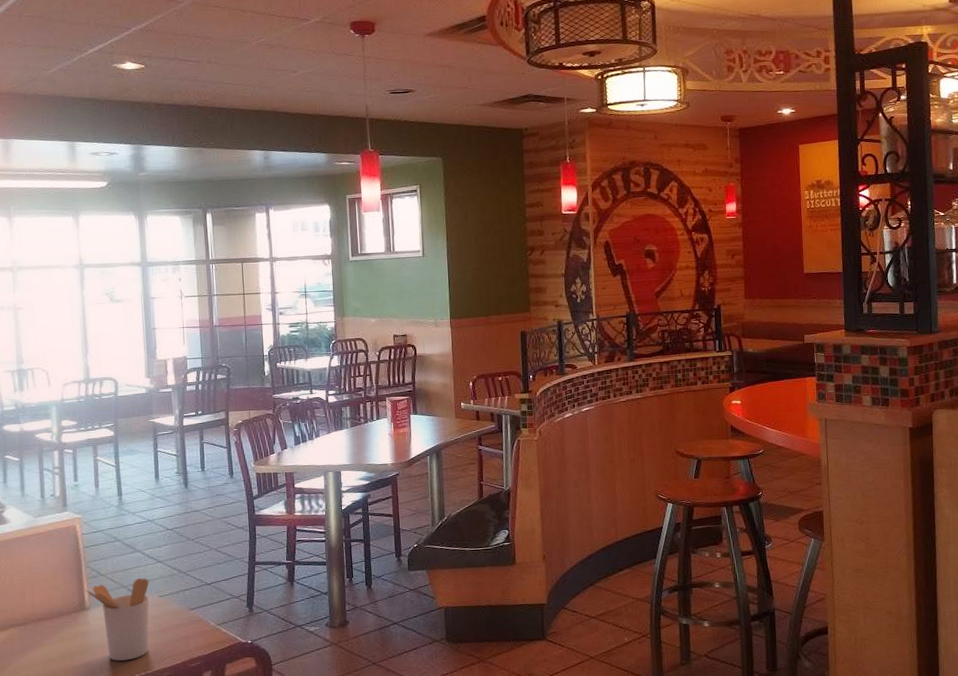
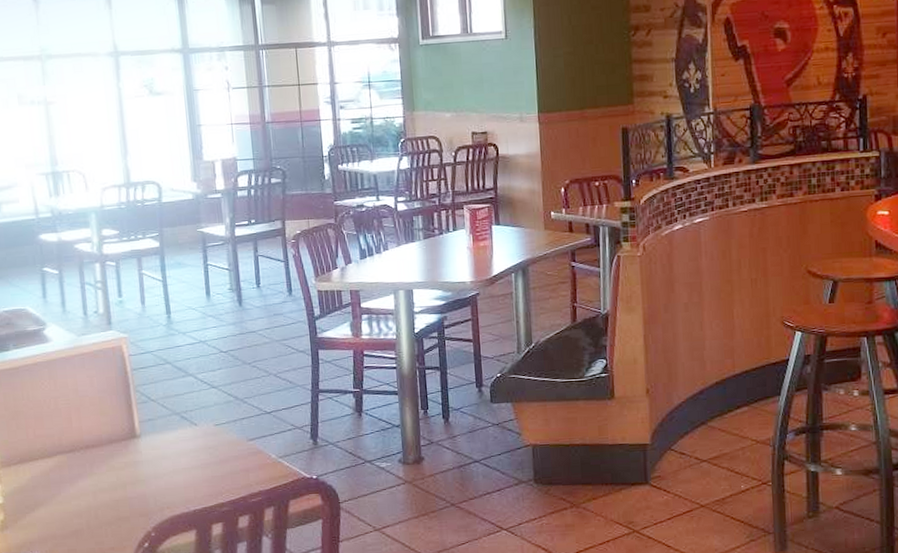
utensil holder: present [85,578,149,661] -> none [135,404,206,493]

